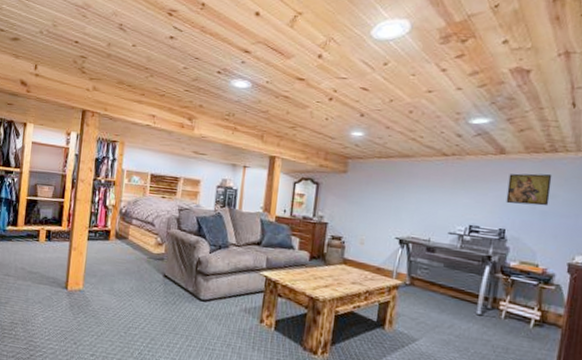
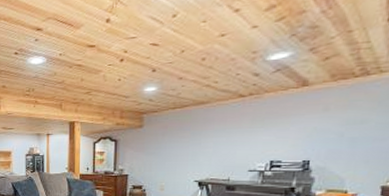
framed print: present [506,173,552,206] -> none [310,98,363,135]

